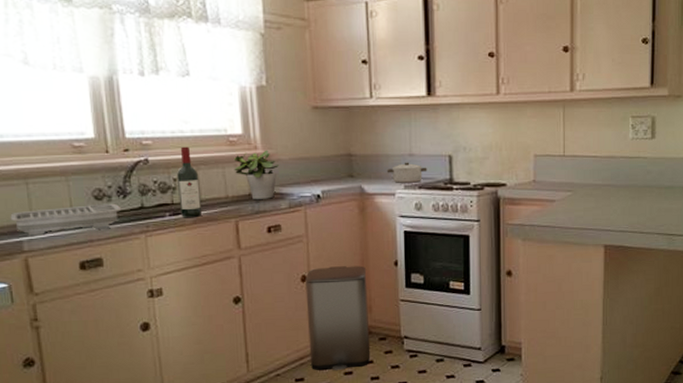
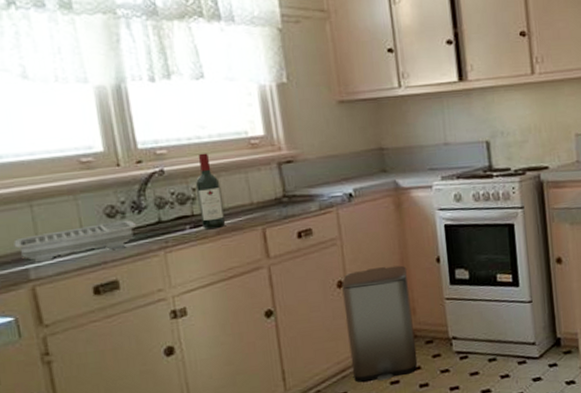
potted plant: present [233,150,280,199] -> none [256,150,307,204]
cooking pot: present [386,162,427,183] -> none [421,151,465,175]

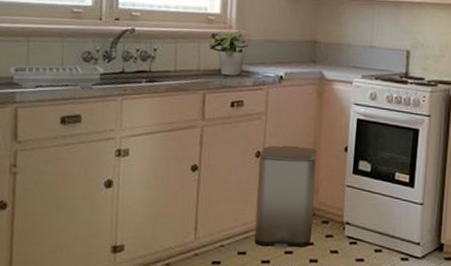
wine bottle: present [196,153,226,230] -> none [155,20,177,86]
potted plant: none [256,150,307,204] -> present [208,30,250,76]

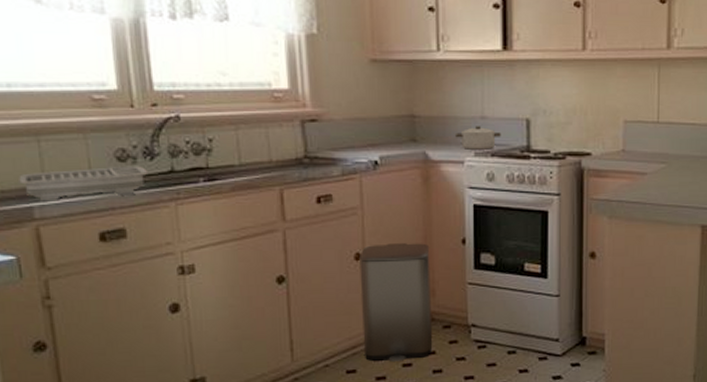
potted plant: present [208,30,250,76] -> none [278,108,332,165]
cooking pot: none [347,53,385,74] -> present [454,126,501,150]

